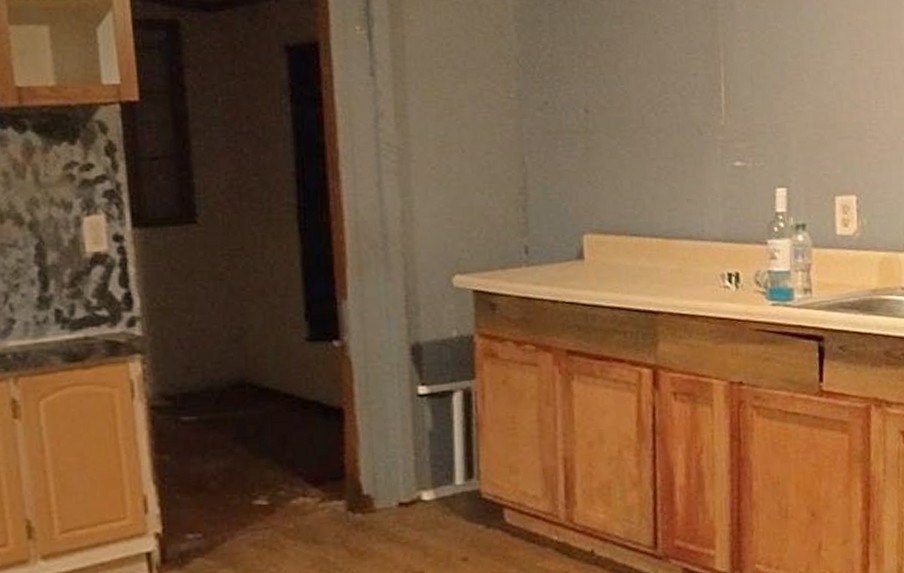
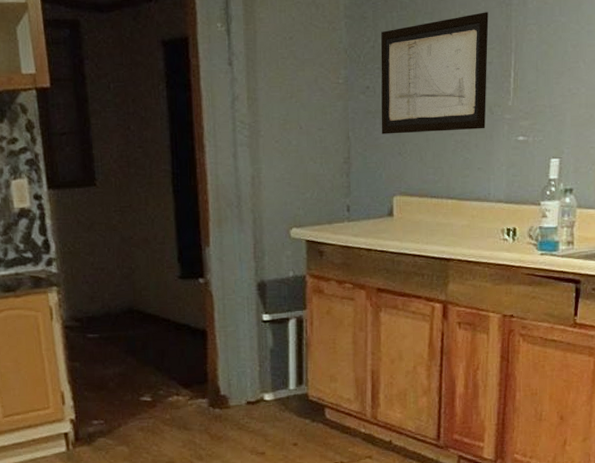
wall art: none [560,16,694,159] -> present [380,12,489,134]

